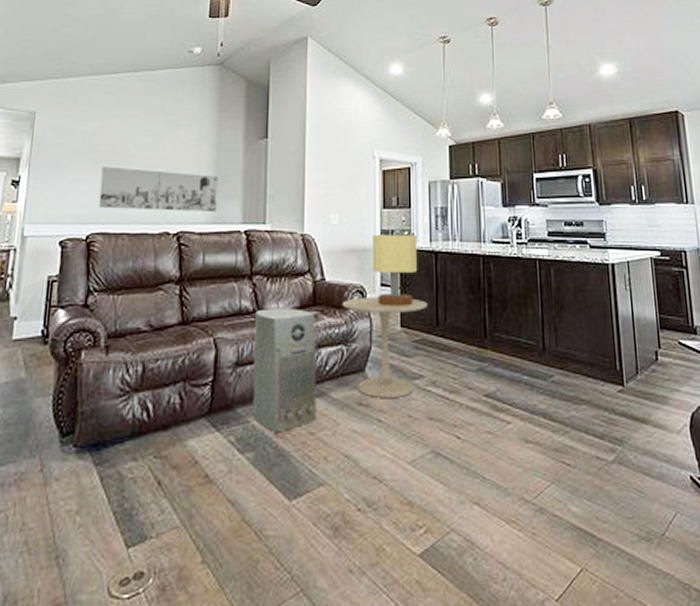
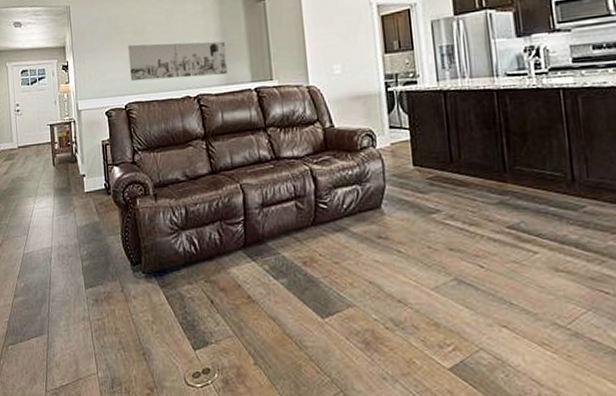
air purifier: present [252,308,317,431] -> none [273,154,339,261]
side table: present [341,296,428,398] -> none [352,138,440,231]
table lamp: present [371,234,418,306] -> none [375,75,427,147]

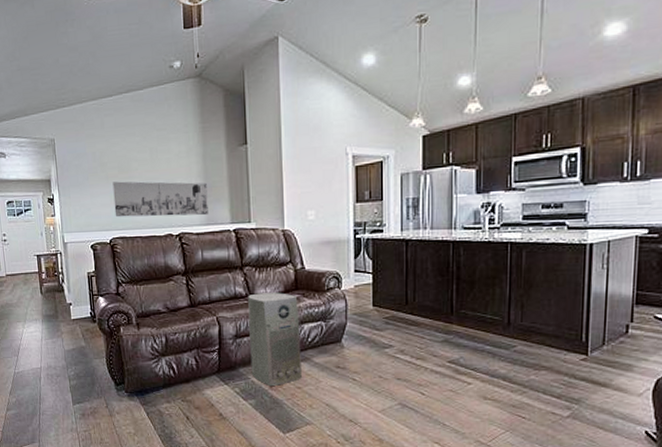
air purifier: none [273,154,339,261] -> present [248,292,302,386]

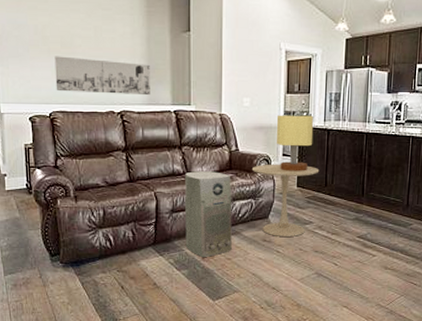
side table: none [320,281,398,362] -> present [251,164,320,237]
table lamp: none [345,225,389,289] -> present [276,115,314,172]

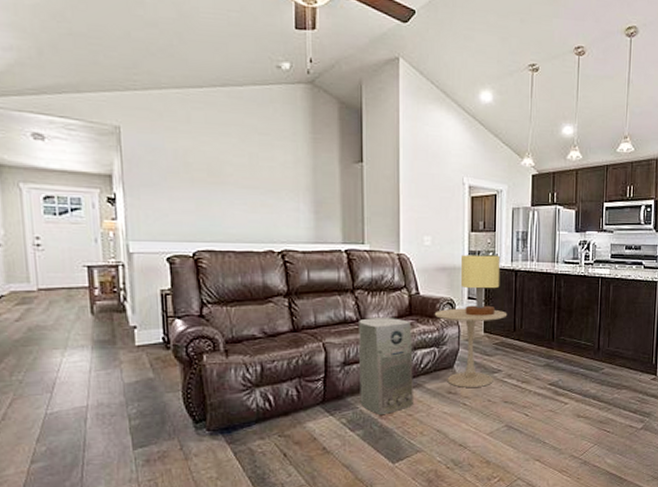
wall art: present [54,56,150,96] -> none [199,186,317,233]

